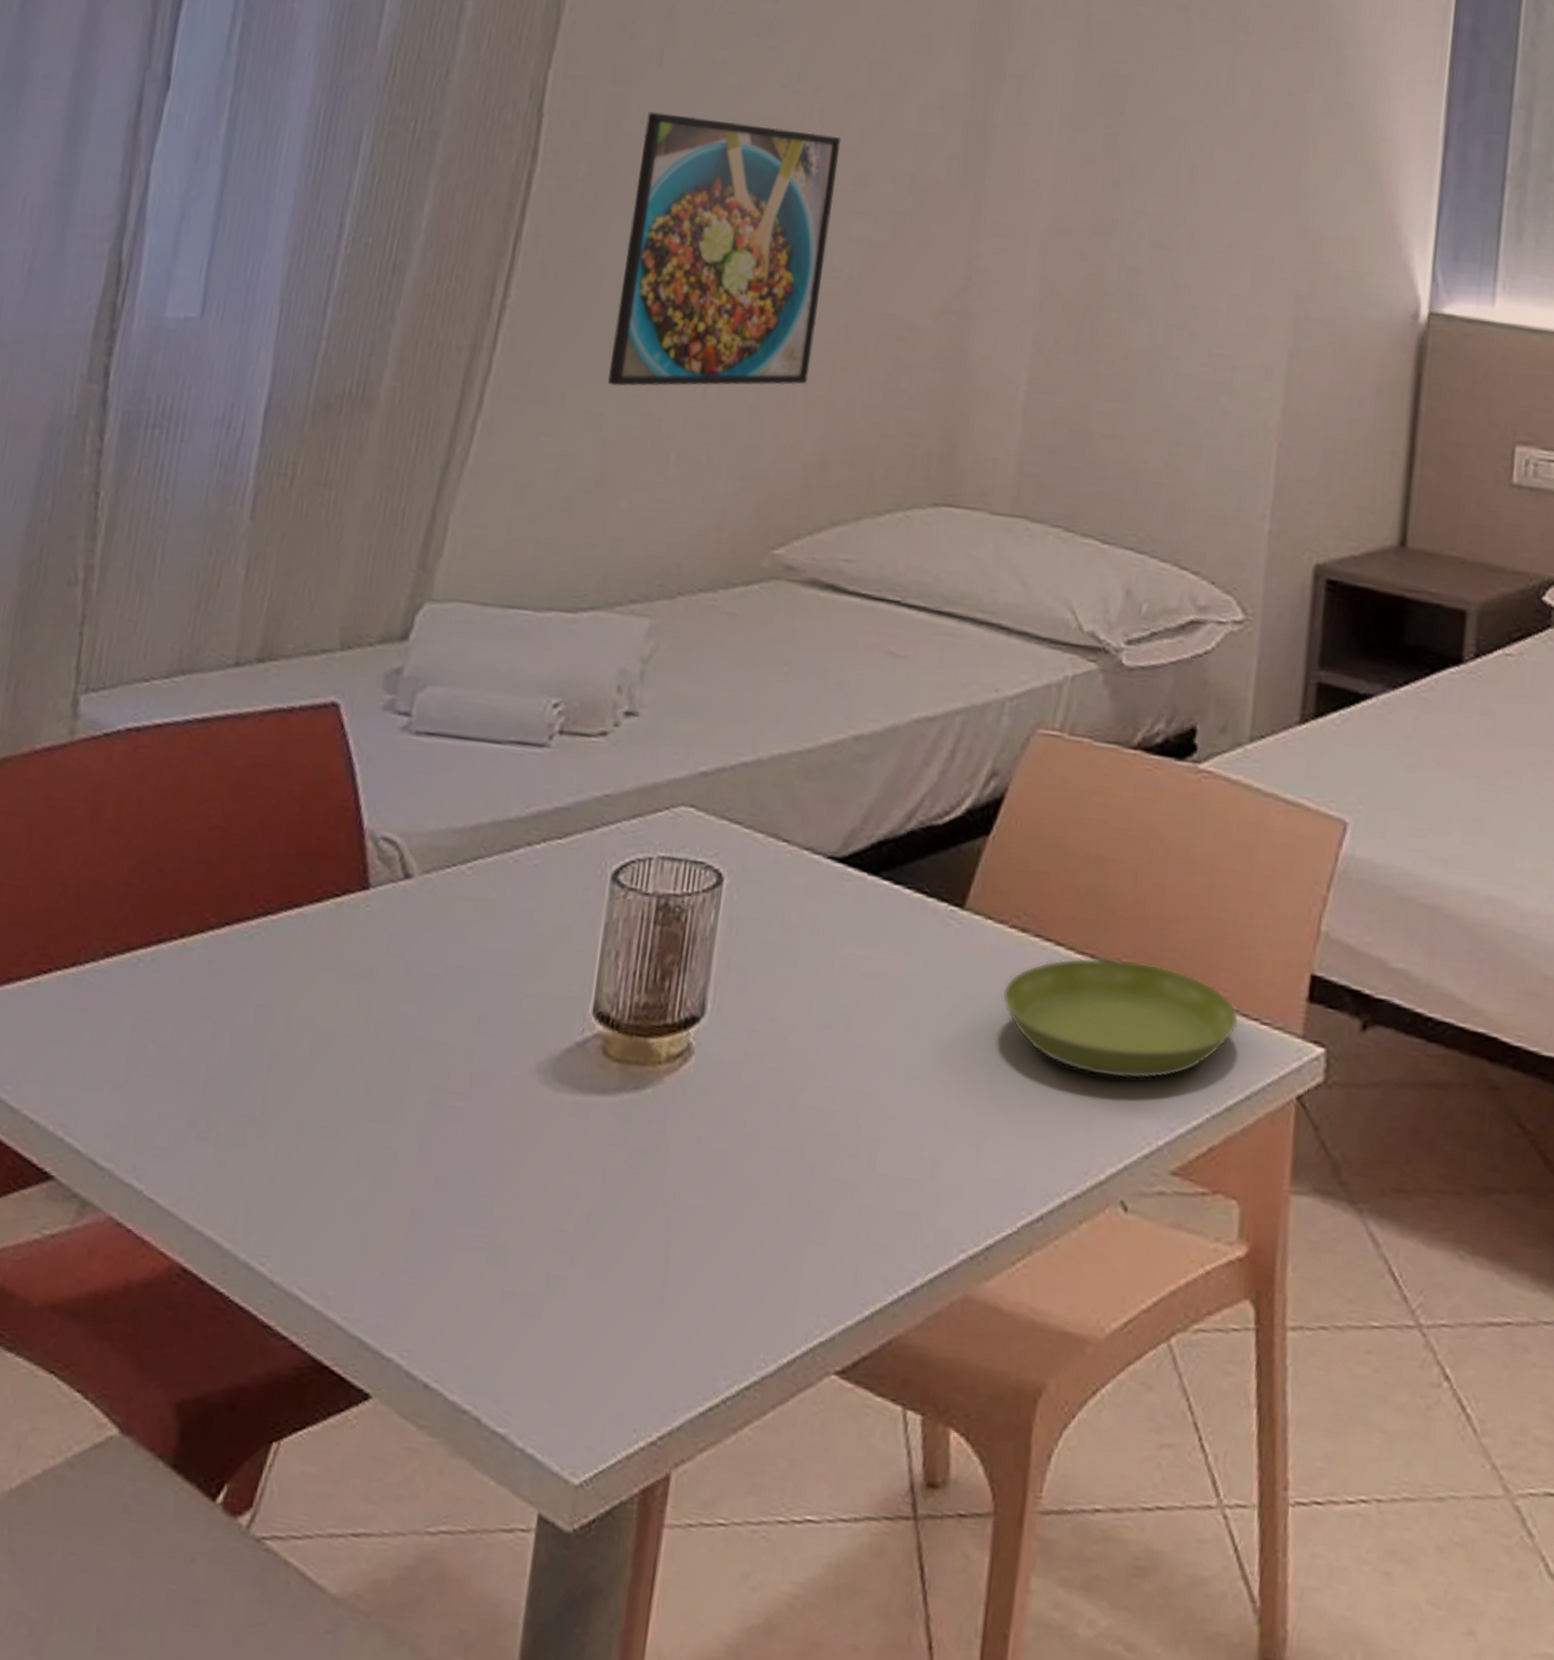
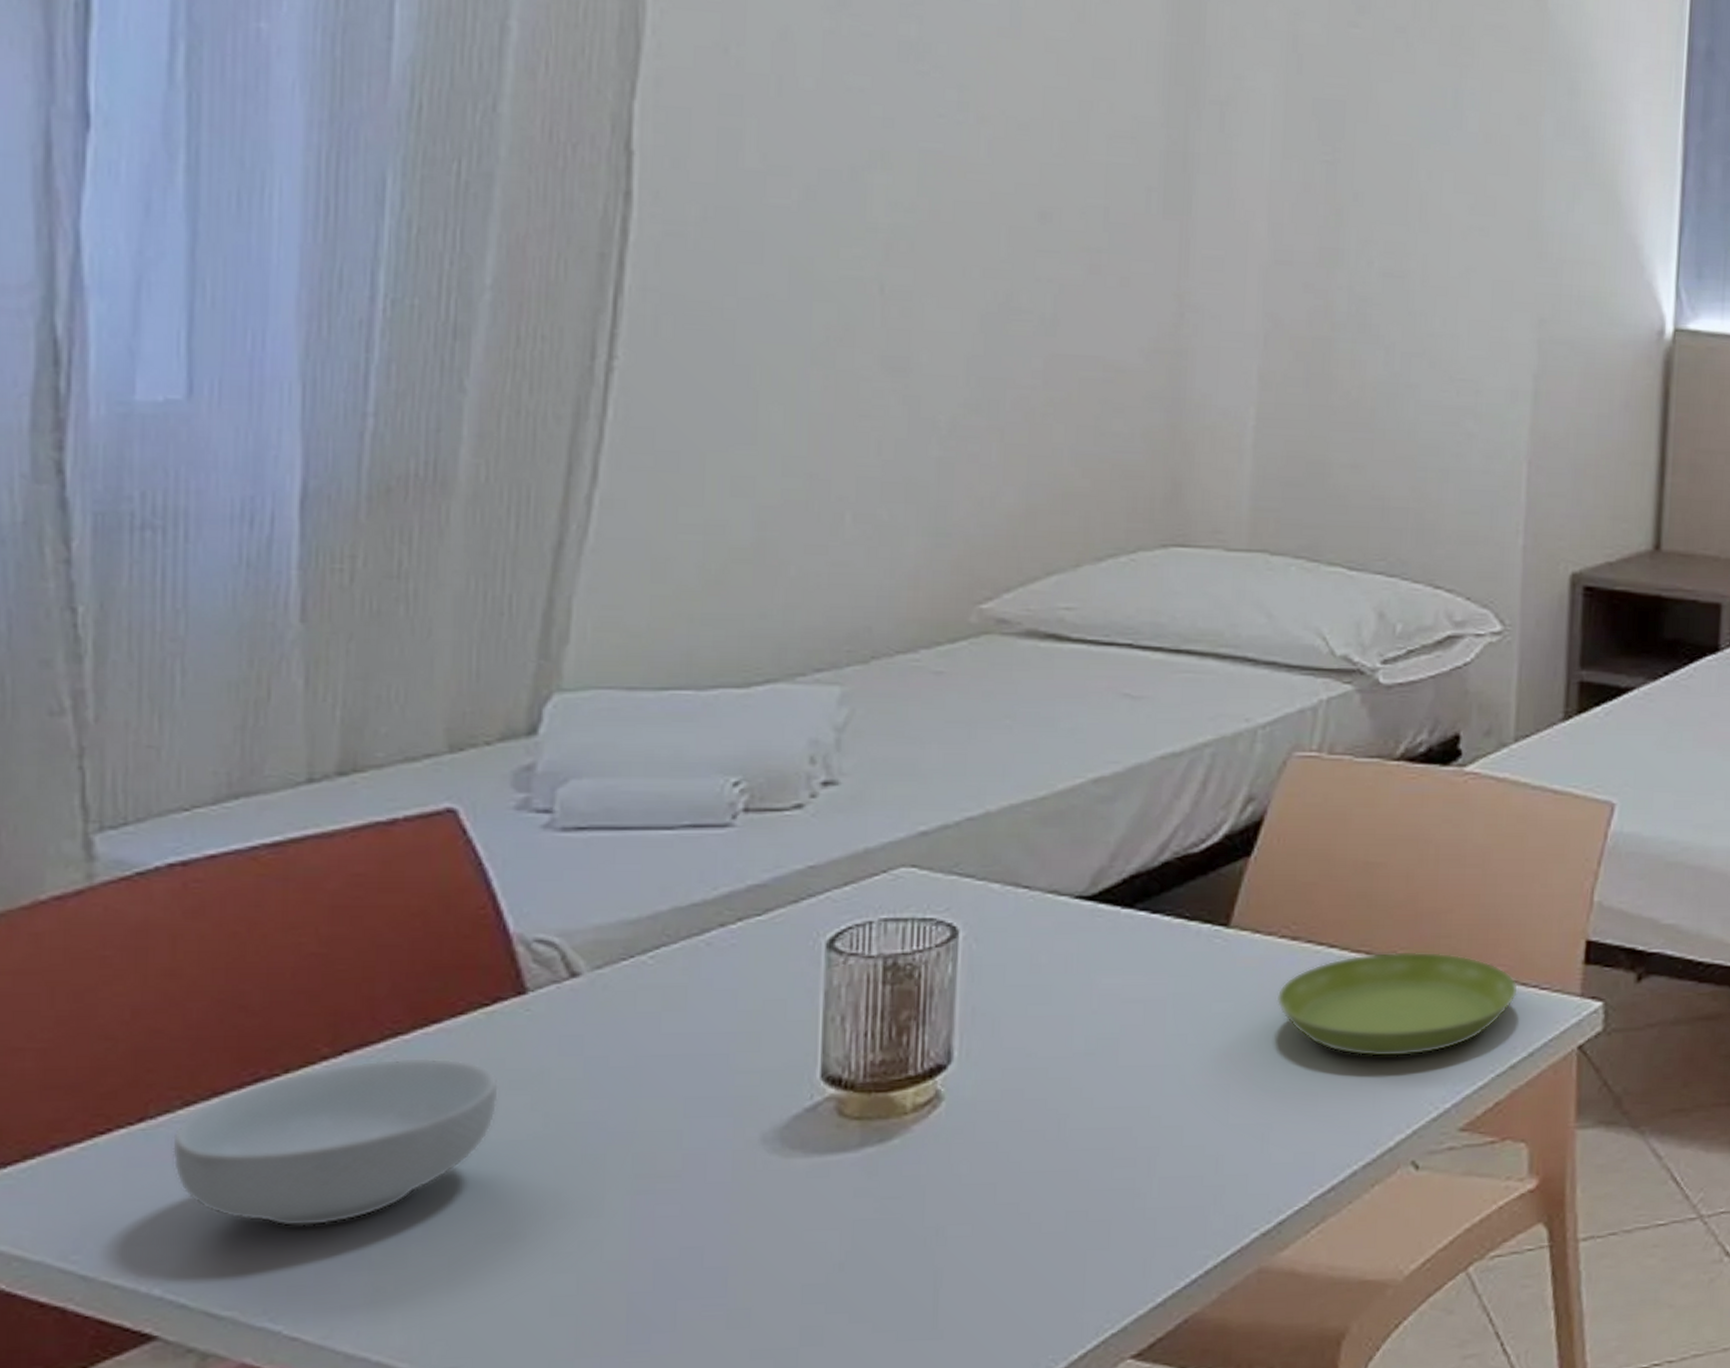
cereal bowl: none [89,936,337,1092] -> present [172,1058,500,1227]
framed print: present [608,112,841,387] -> none [757,146,1017,448]

